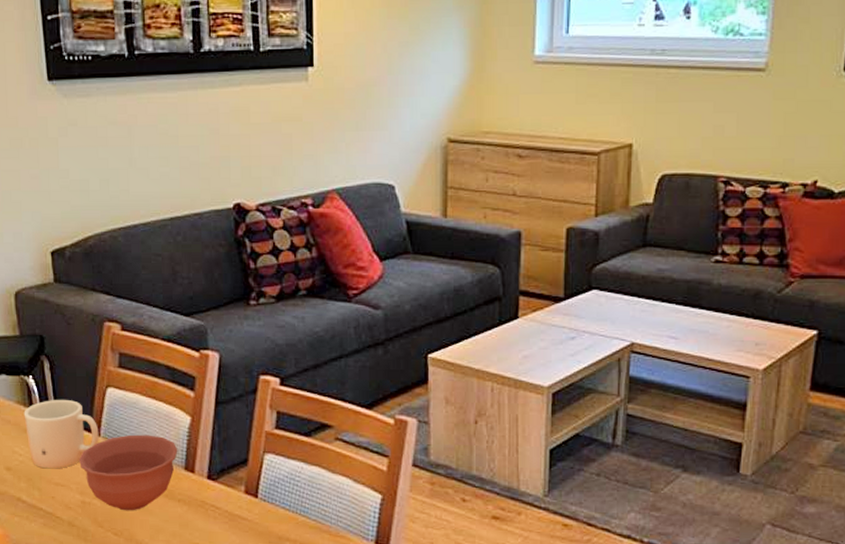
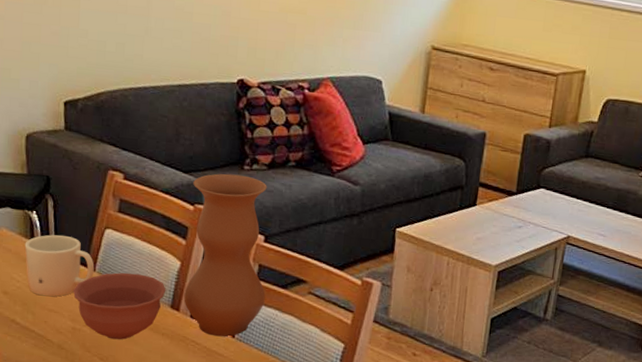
vase: none [196,311,287,498] -> present [184,173,267,337]

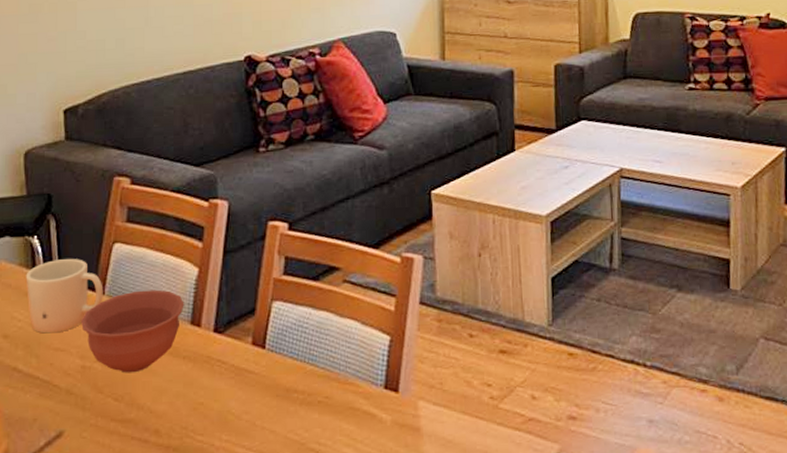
vase: present [184,173,267,337] -> none [205,158,295,351]

